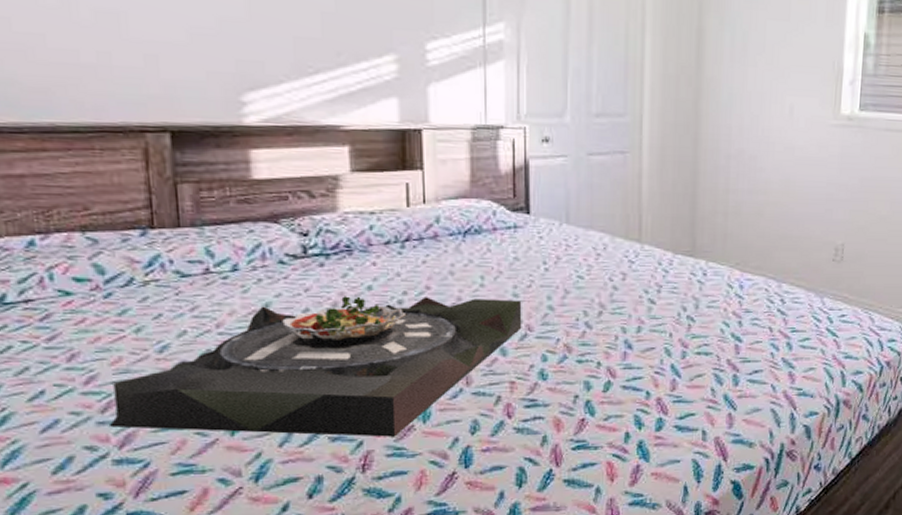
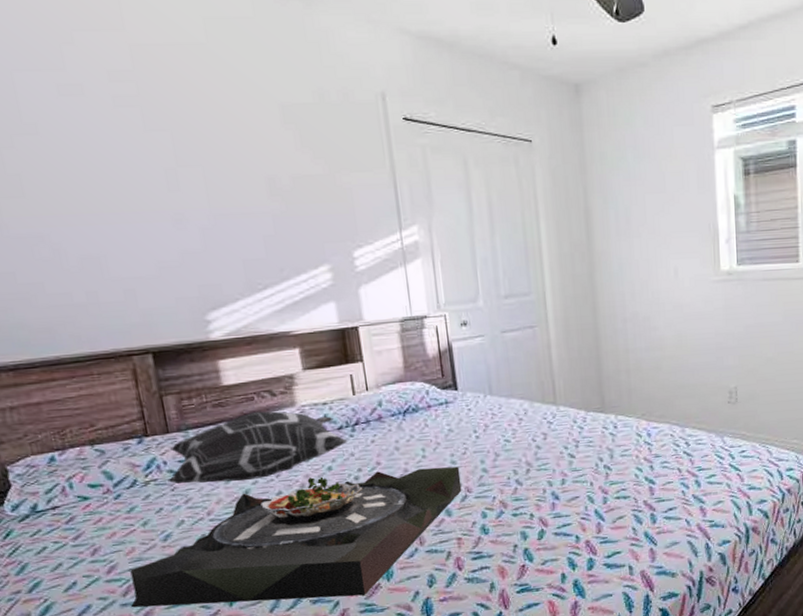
decorative pillow: none [172,213,395,292] -> present [168,411,348,485]

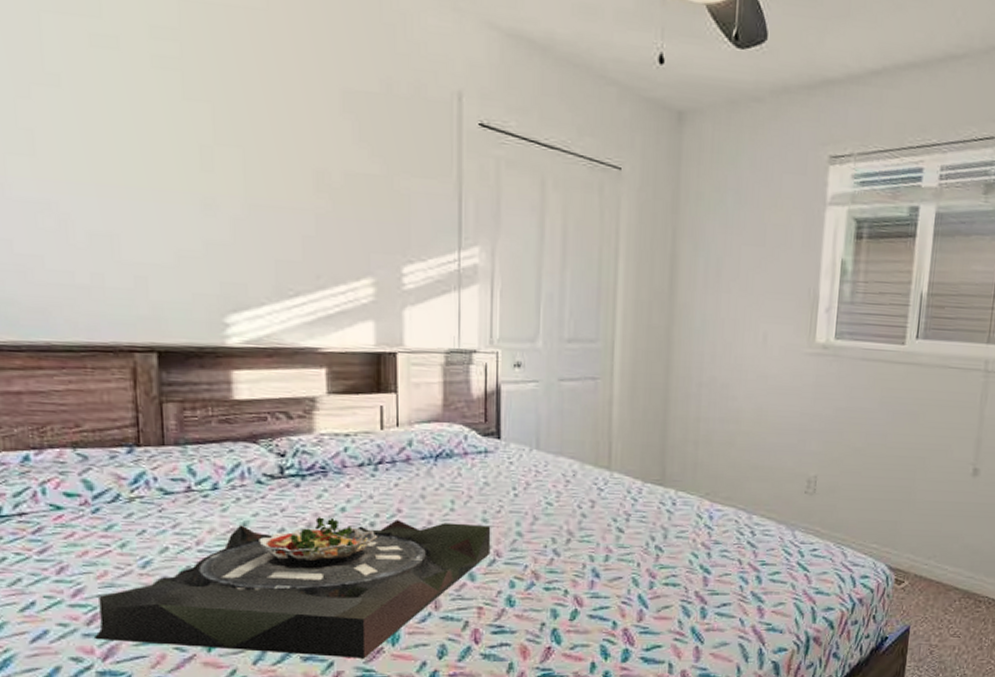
decorative pillow: present [168,411,348,485] -> none [156,433,368,512]

